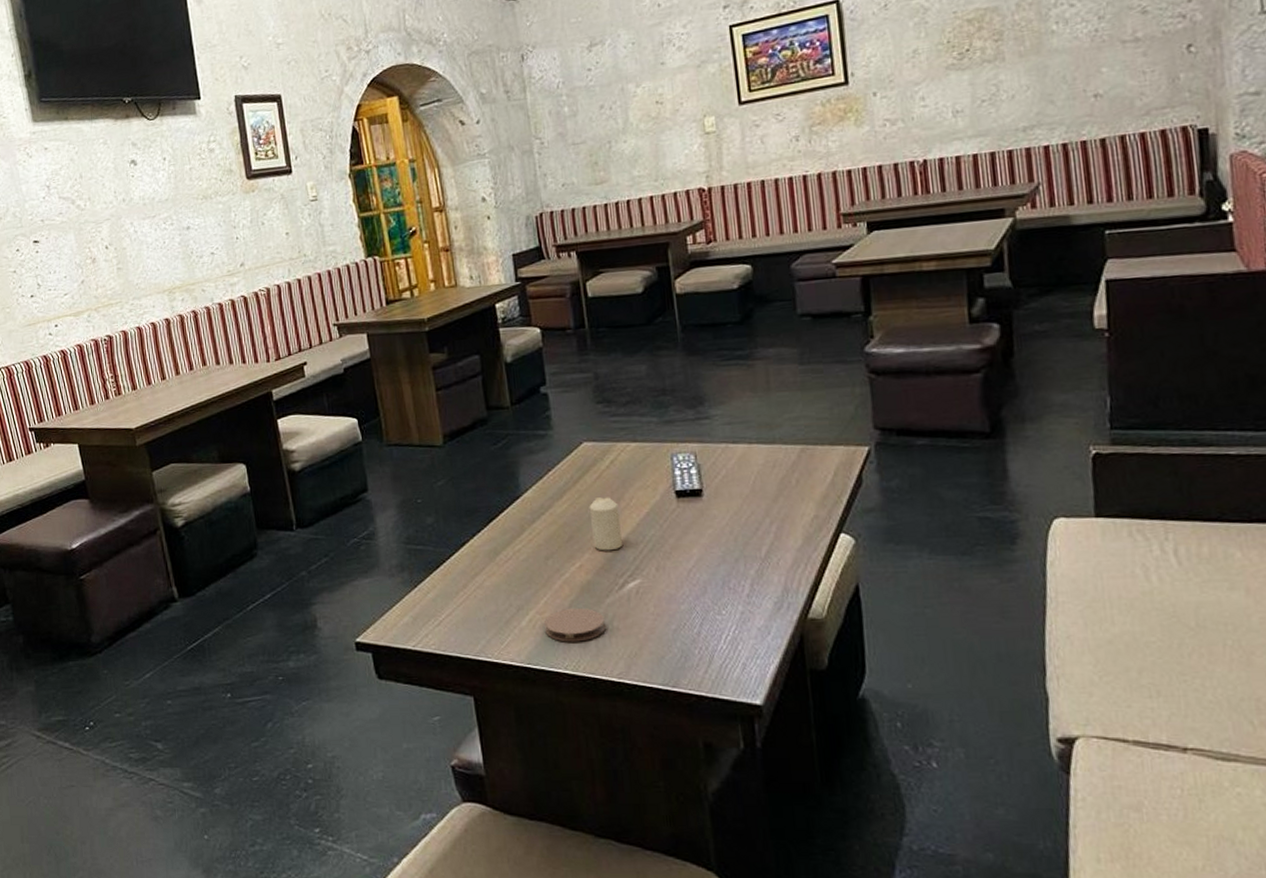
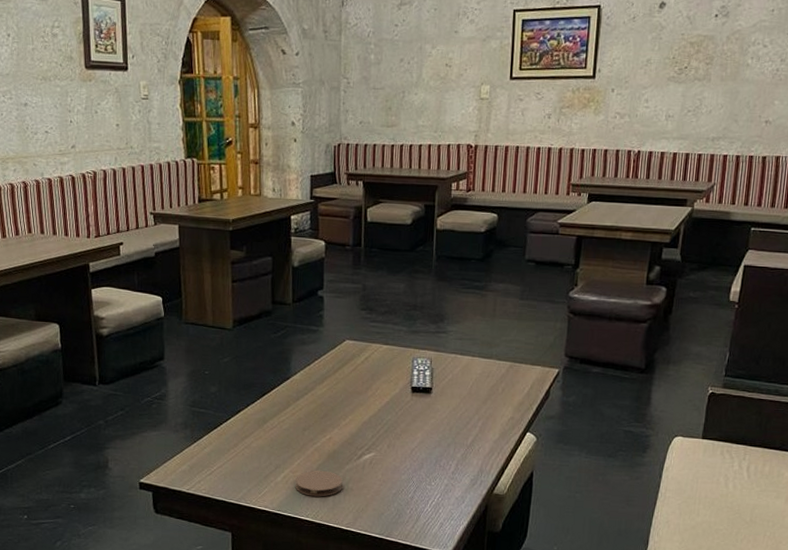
candle: present [589,497,623,551] -> none [342,386,366,429]

